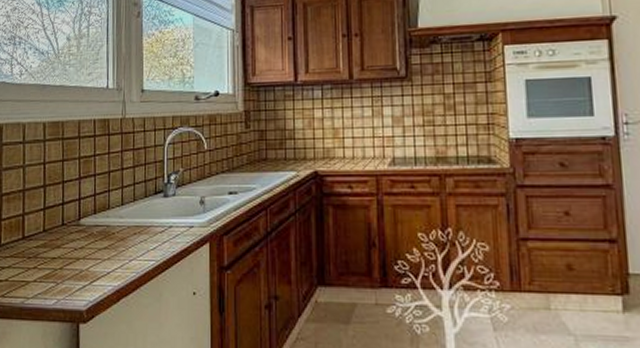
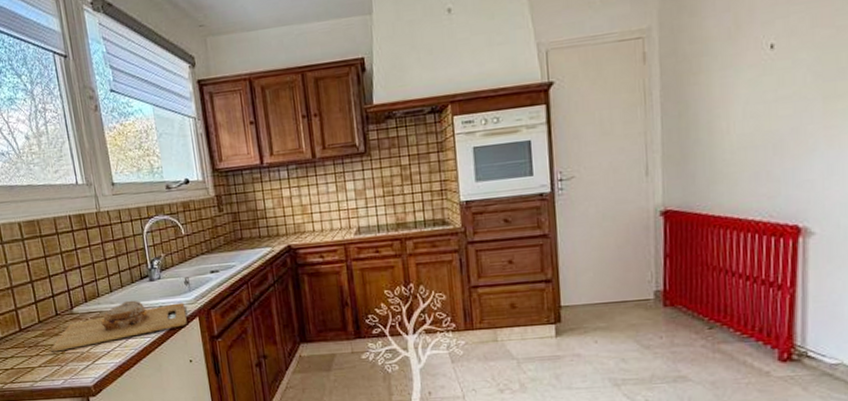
cutting board: none [50,216,196,267] -> present [51,300,187,352]

